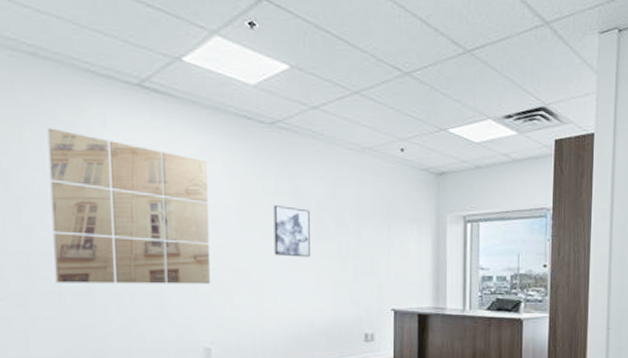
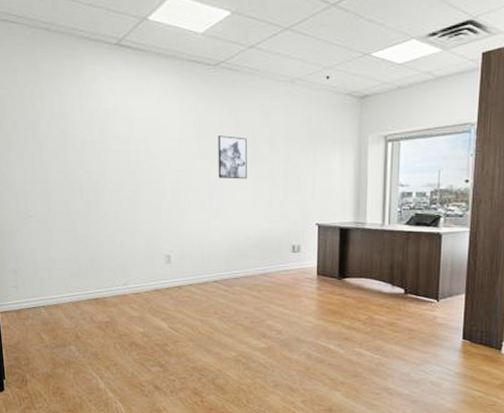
wall art: present [47,128,210,285] -> none [57,85,170,204]

